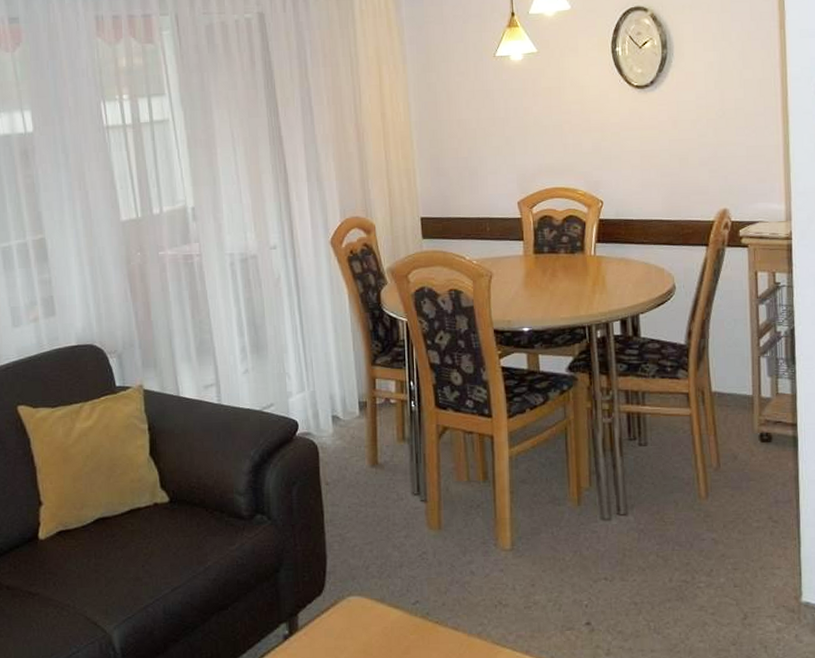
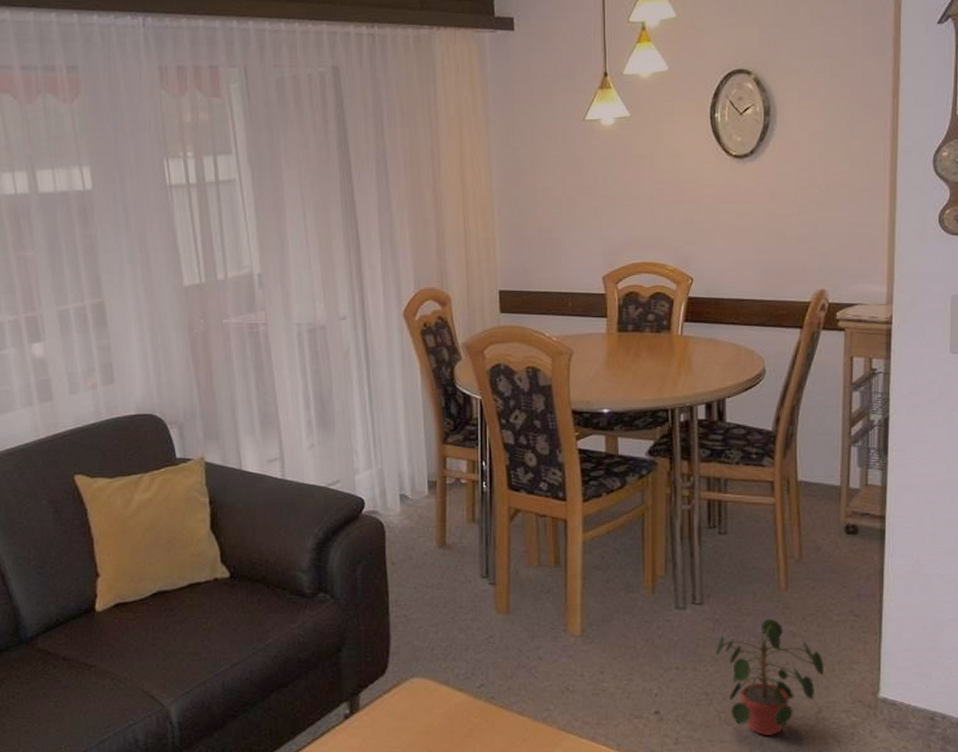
potted plant: none [641,526,747,644] -> present [715,618,824,736]

